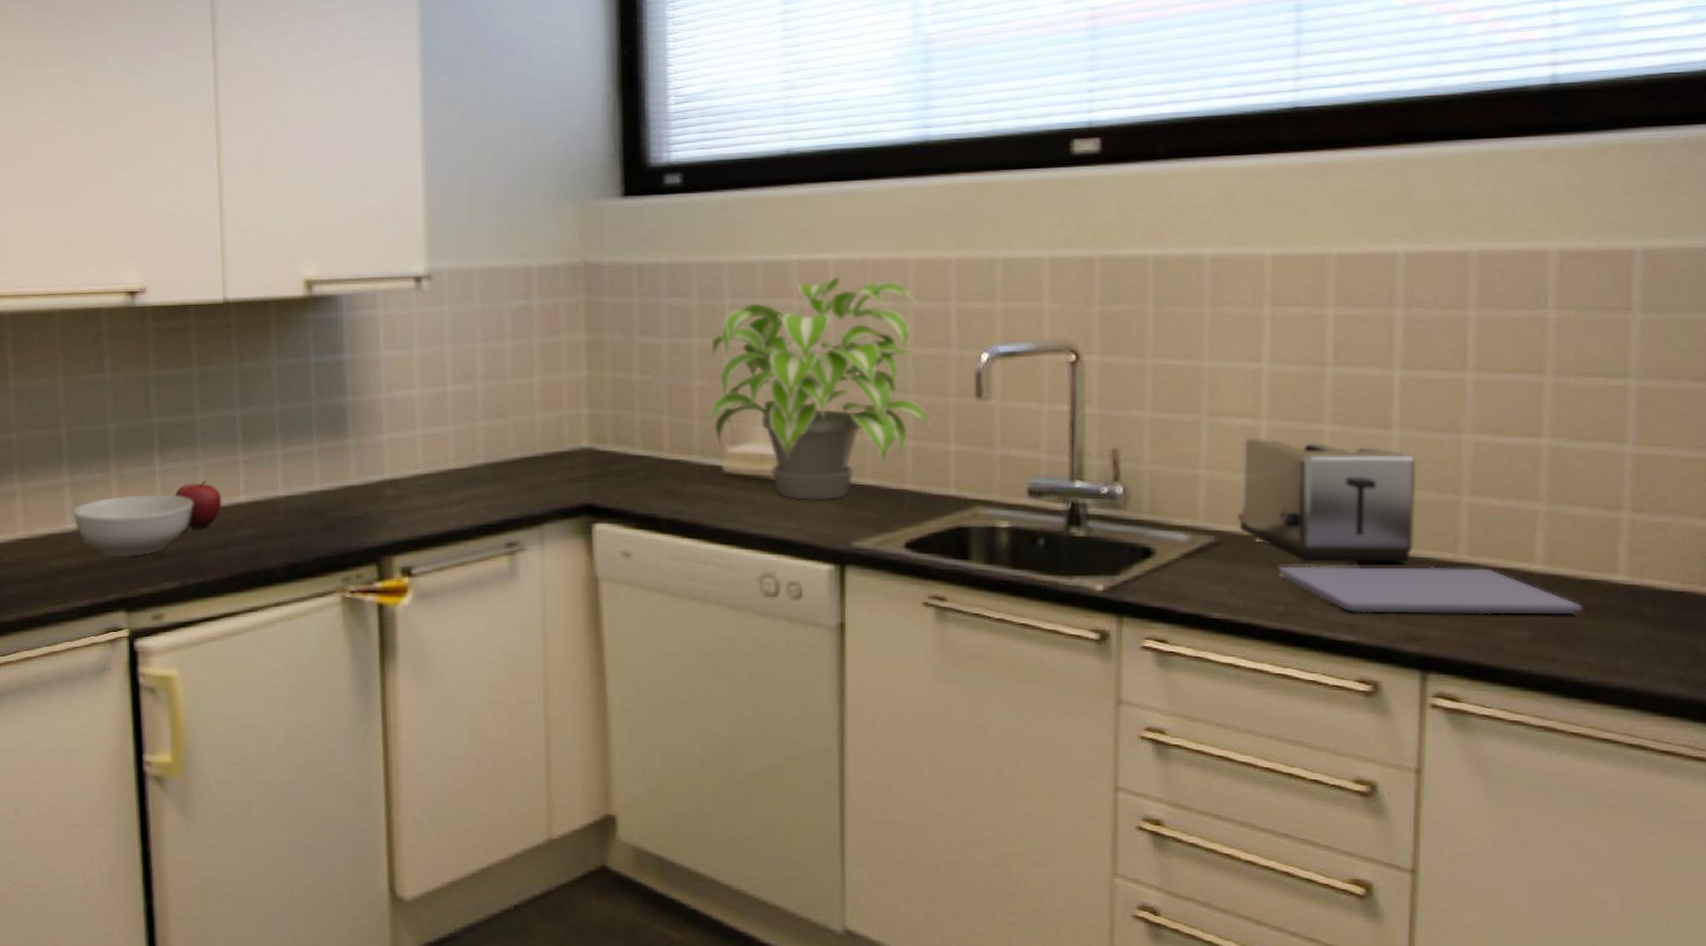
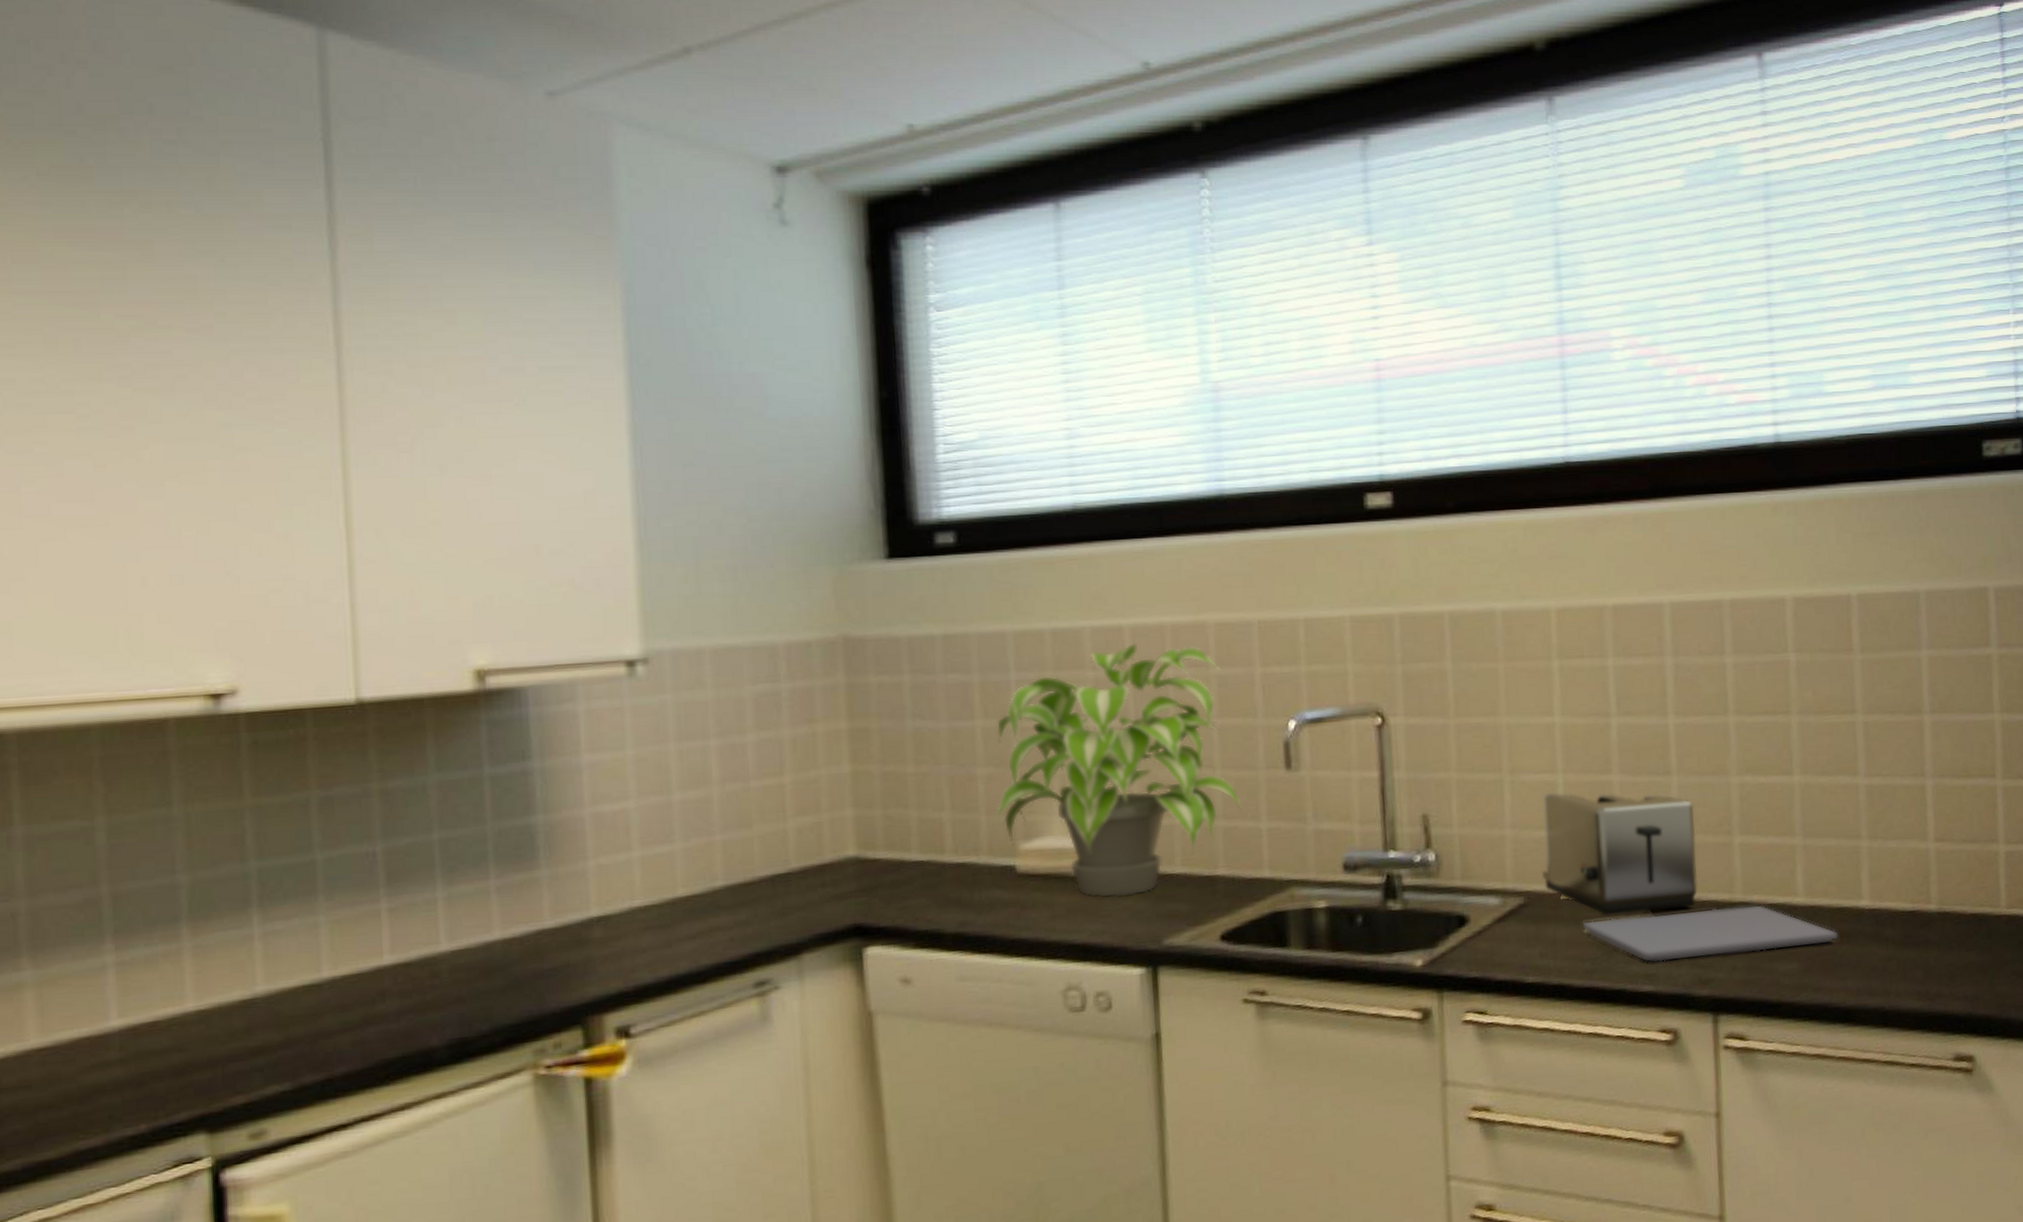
bowl: present [71,494,194,556] -> none [117,965,313,1058]
fruit: present [174,480,222,529] -> none [283,940,356,1008]

